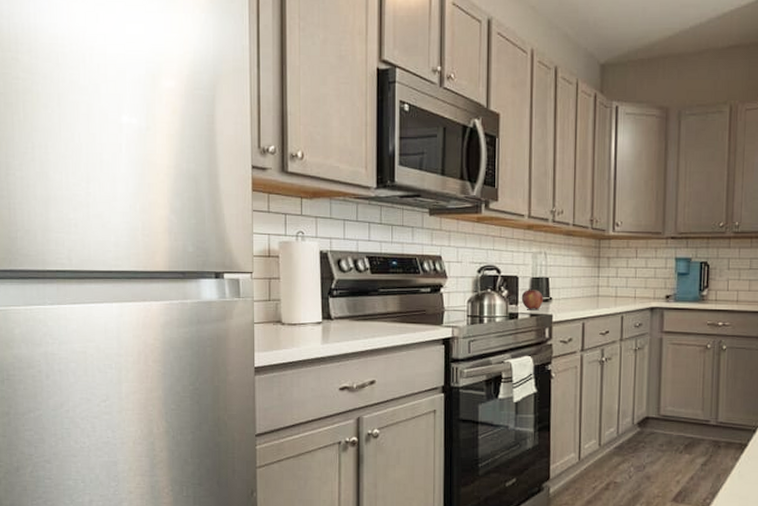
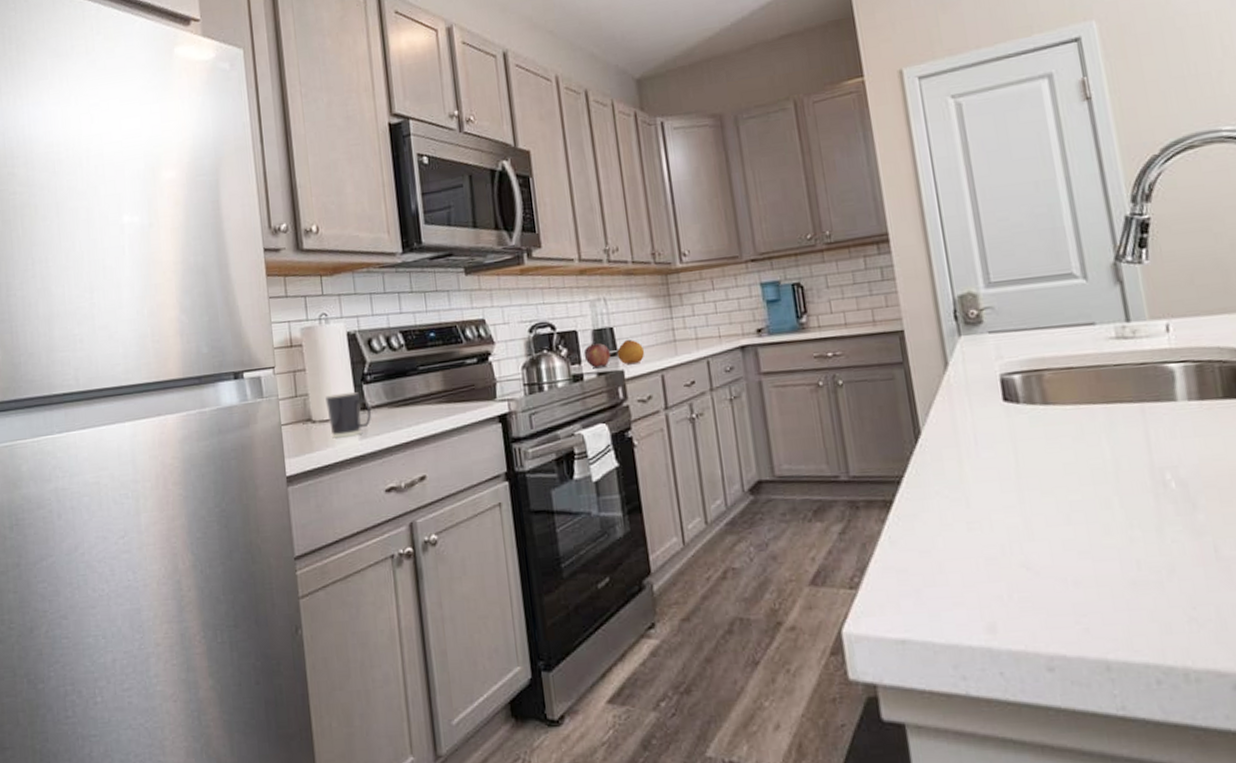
mug: none [295,302,335,340] -> present [325,392,372,438]
fruit: none [549,289,572,311] -> present [617,339,645,365]

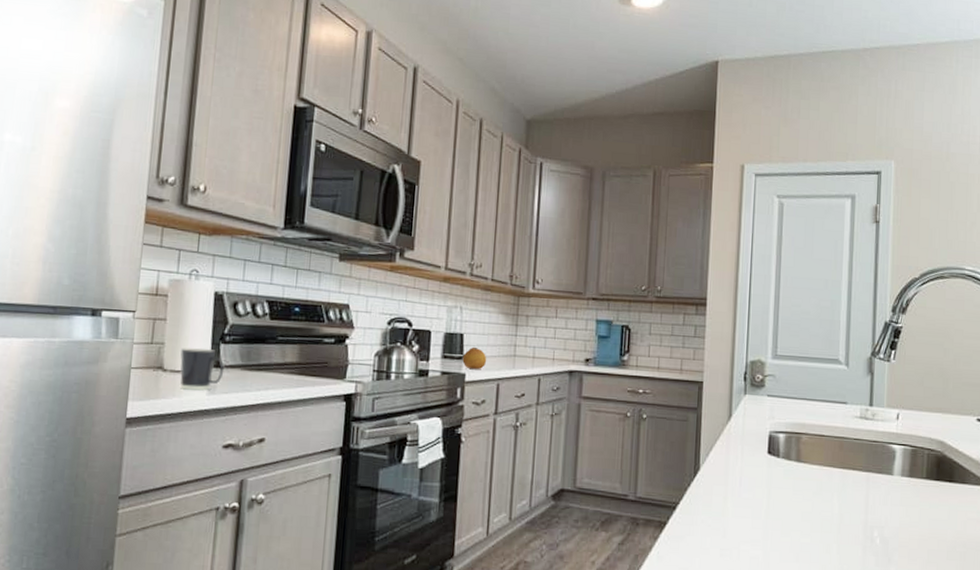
fruit: present [583,343,611,369] -> none [433,344,456,368]

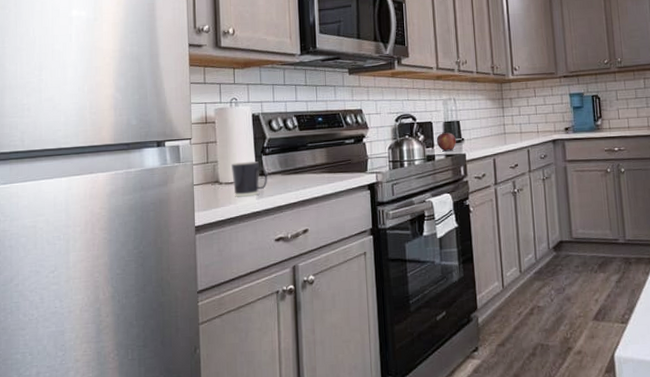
fruit: none [433,344,456,368] -> present [436,132,456,152]
fruit: present [462,346,487,370] -> none [461,130,482,150]

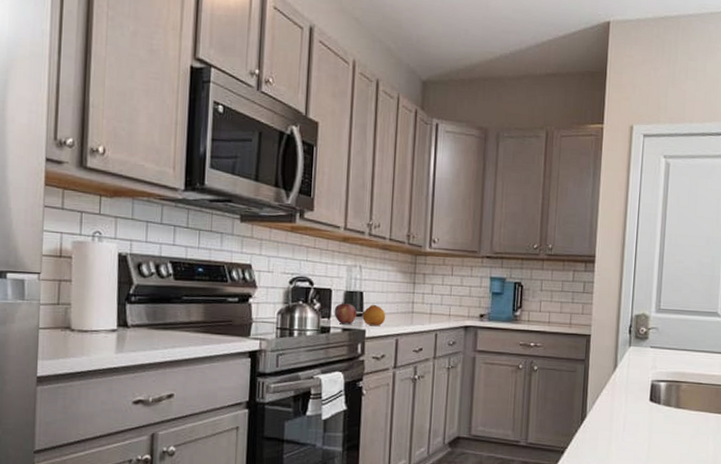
mug: present [231,161,268,197] -> none [87,308,131,349]
fruit: none [461,130,482,150] -> present [362,304,386,326]

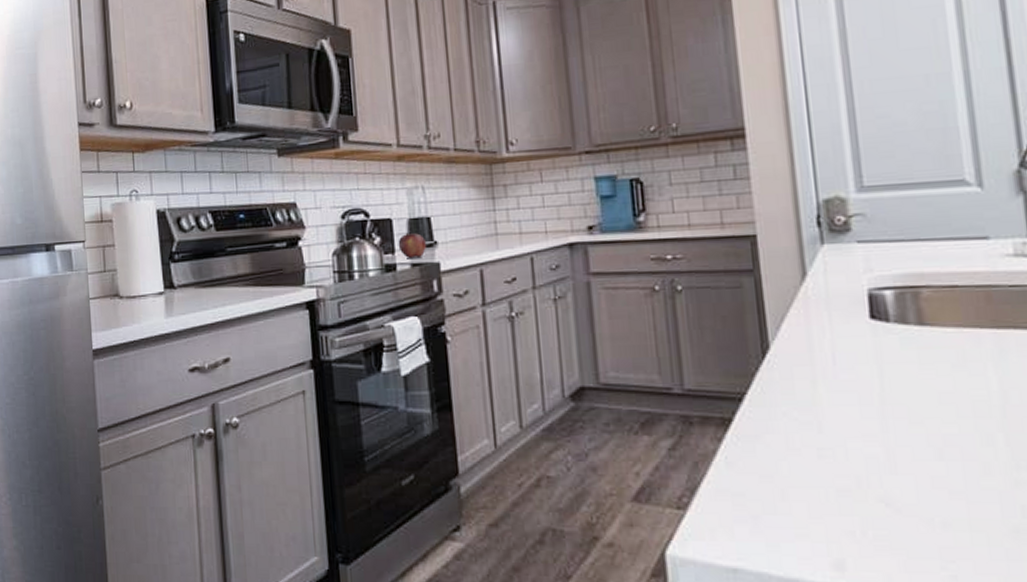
fruit: present [362,304,386,326] -> none [433,230,464,257]

